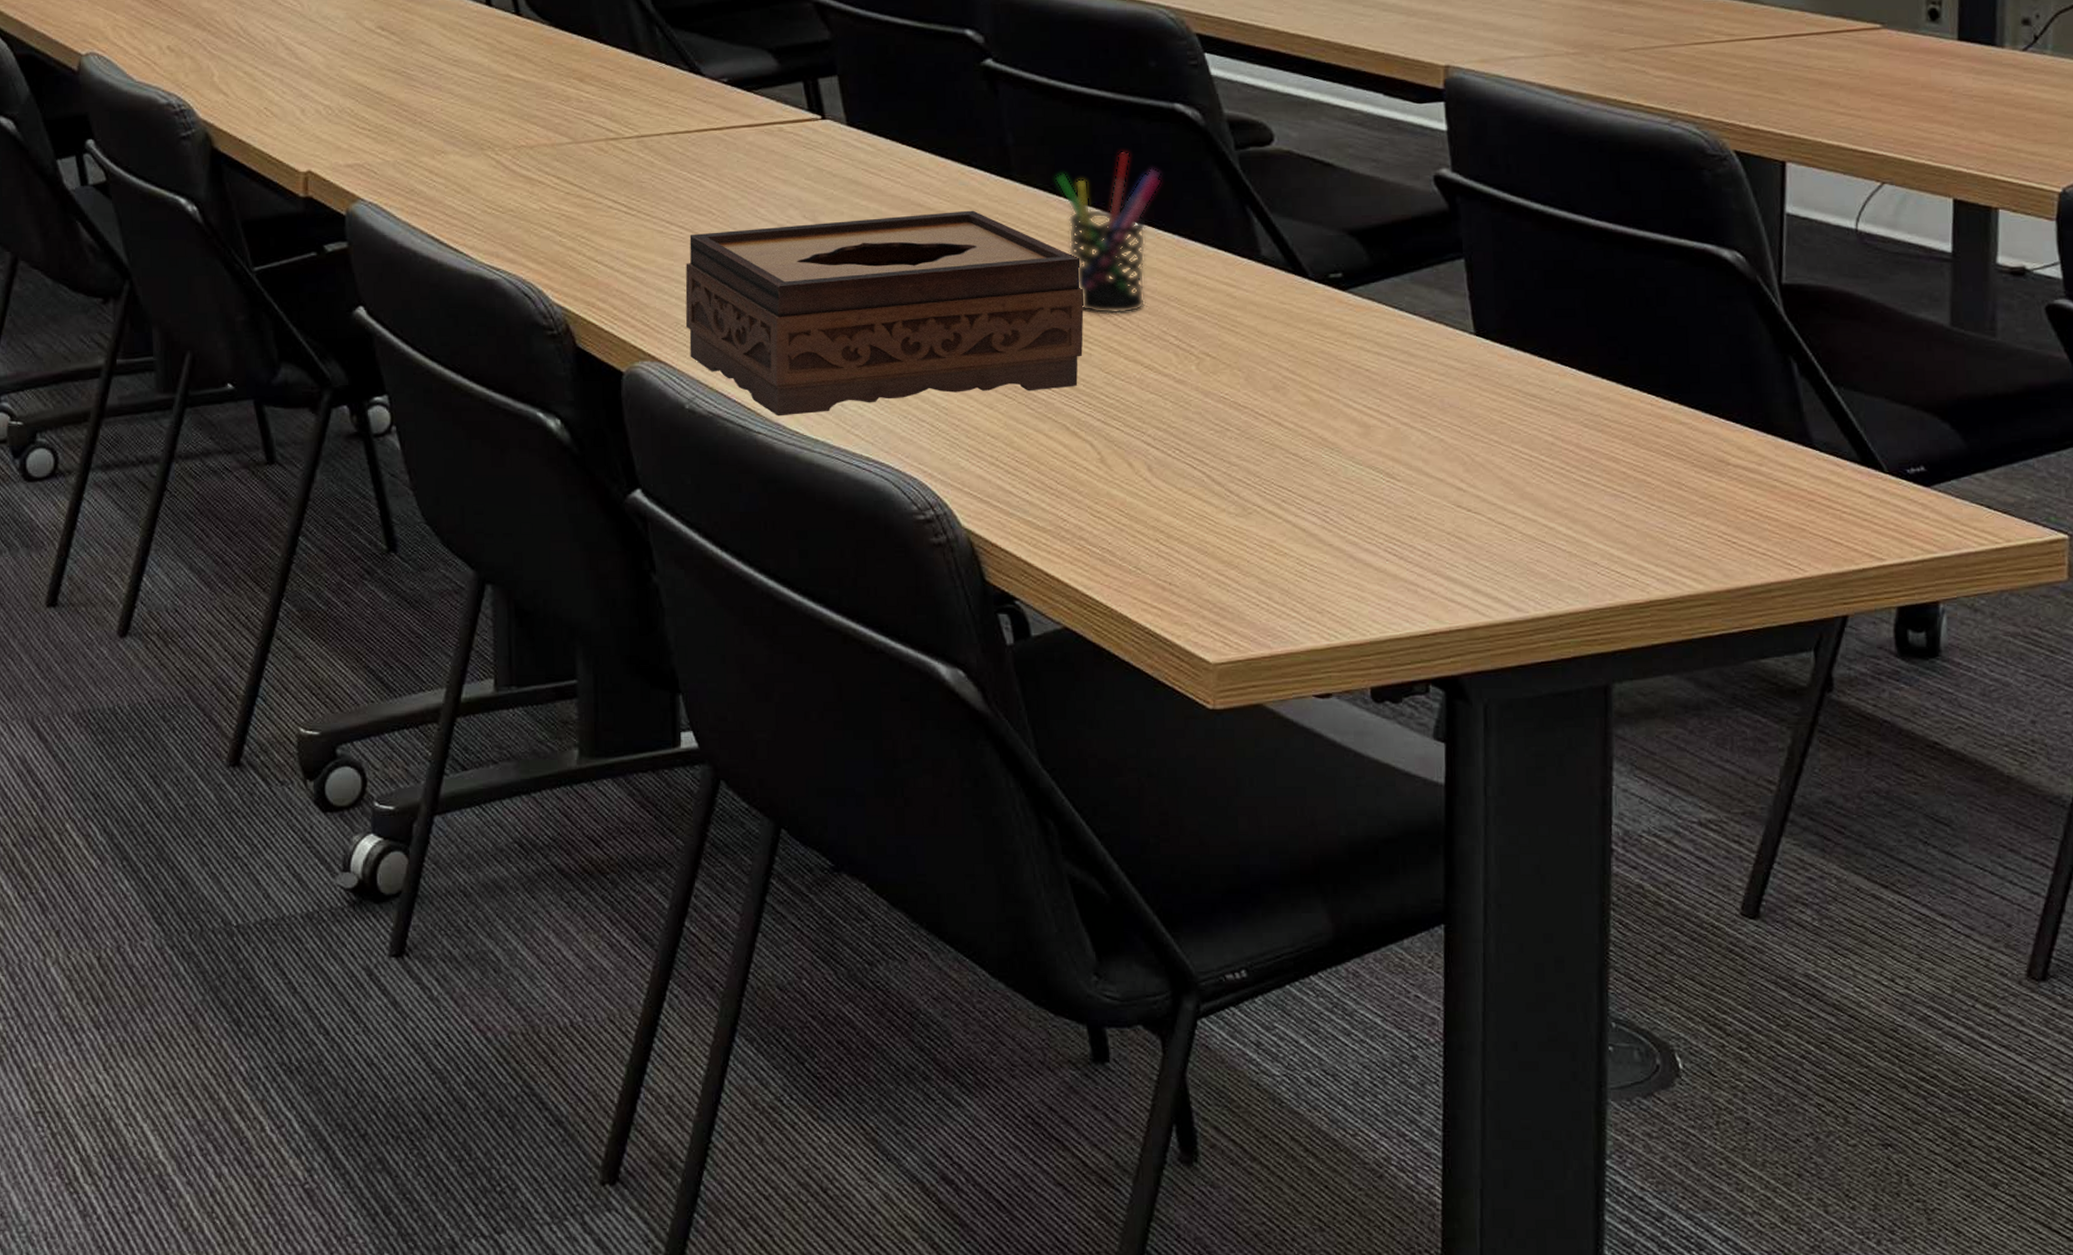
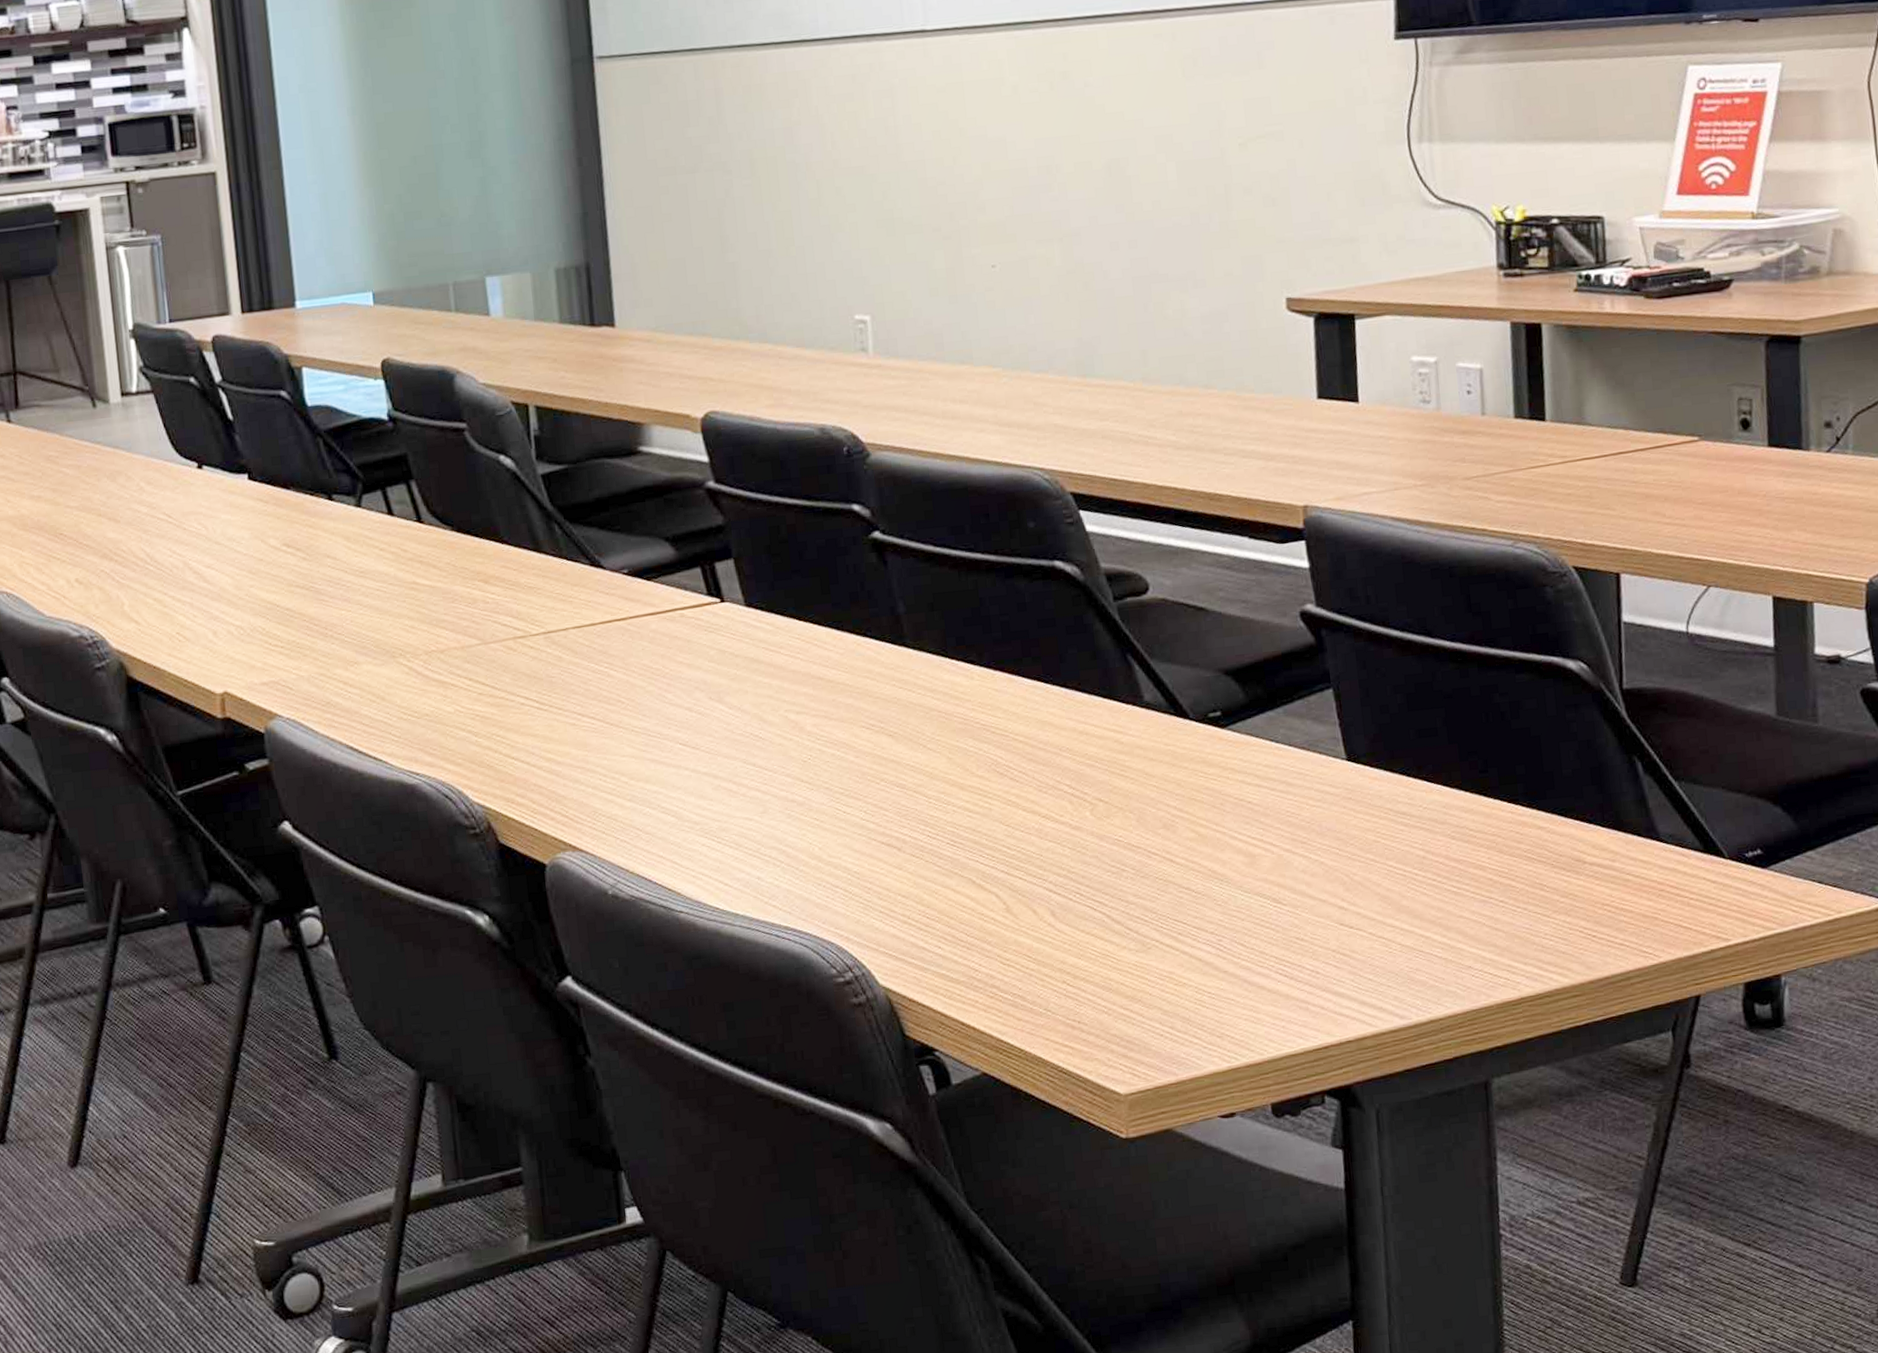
tissue box: present [685,210,1085,416] -> none [599,679,984,894]
pen holder: present [1054,151,1162,314] -> none [945,610,1047,769]

